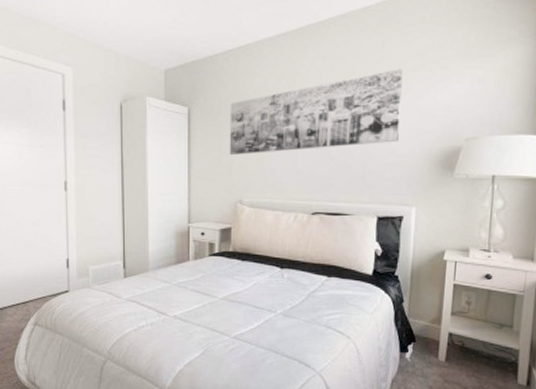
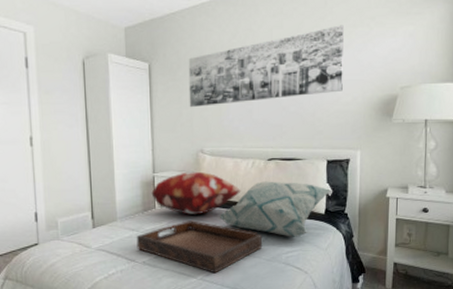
serving tray: none [168,275,303,333] -> present [136,220,263,274]
decorative pillow: none [186,223,281,269] -> present [151,171,241,214]
decorative pillow: none [256,237,380,299] -> present [219,181,331,237]

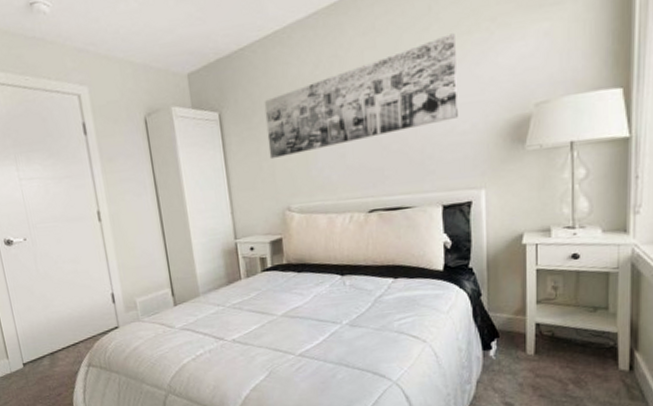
serving tray: present [136,220,263,274] -> none [222,289,369,348]
decorative pillow: present [151,171,241,214] -> none [235,232,339,283]
decorative pillow: present [219,181,331,237] -> none [315,236,450,301]

